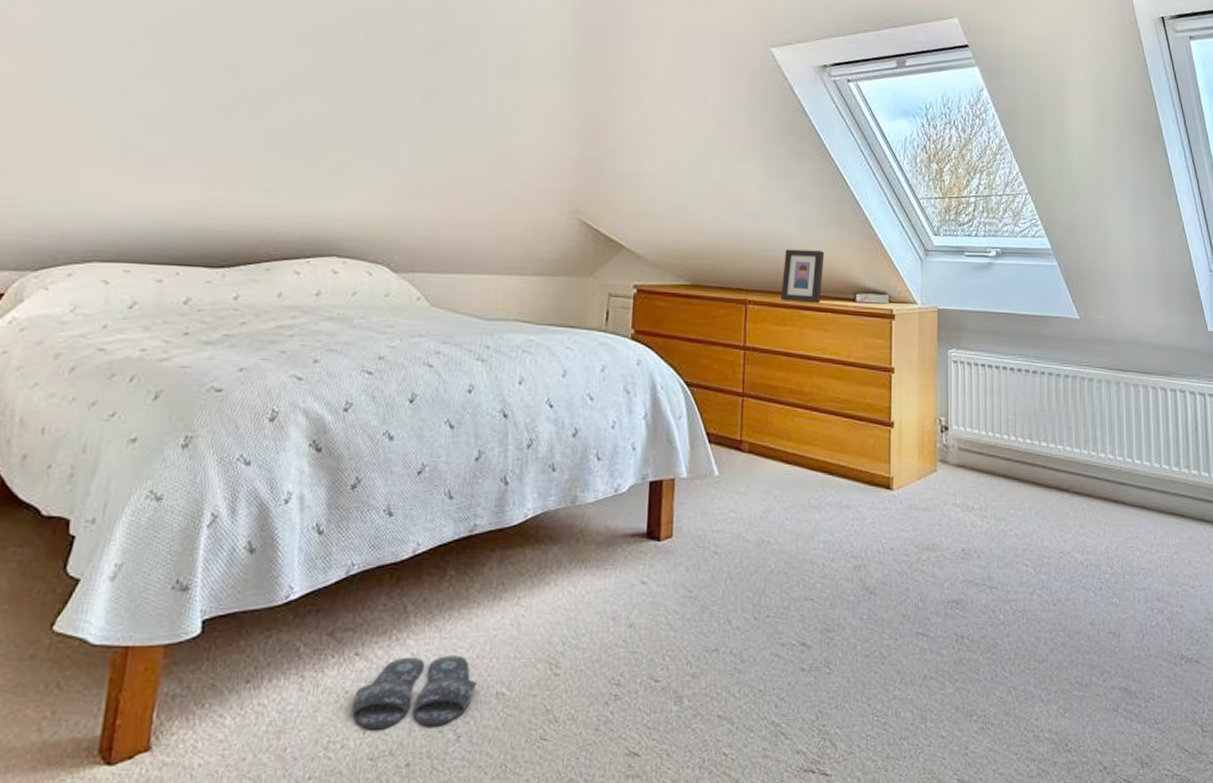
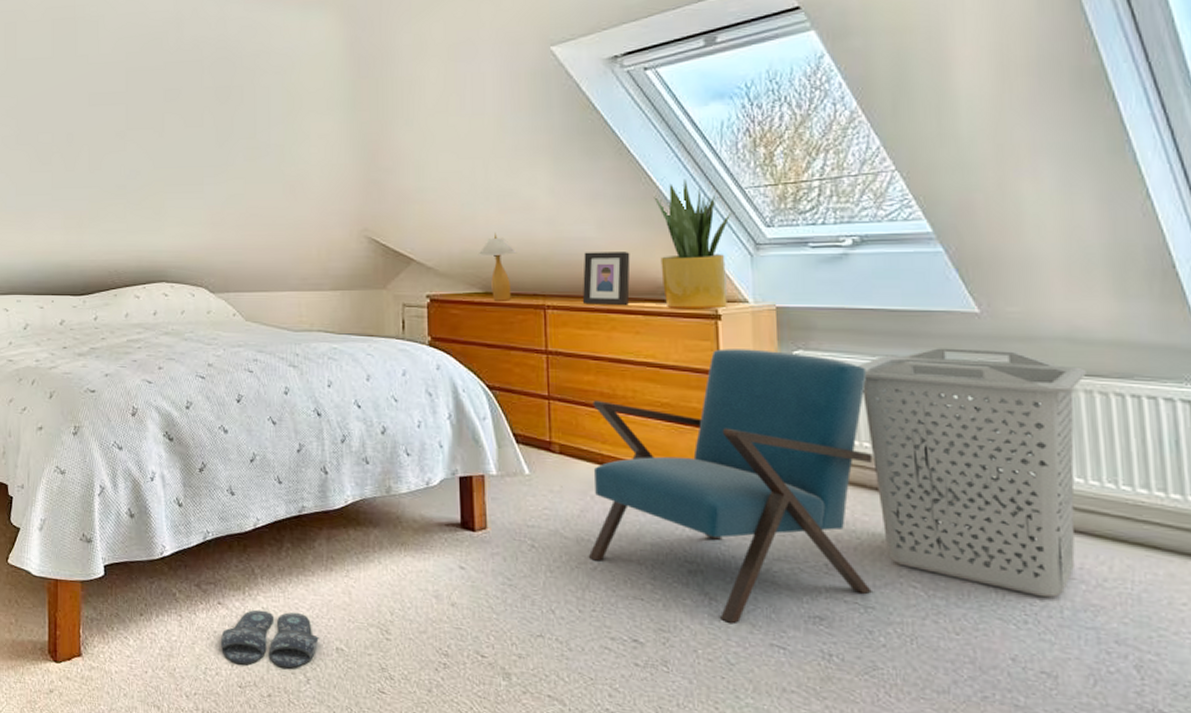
table lamp: none [688,224,725,296] -> present [478,233,517,302]
armchair: none [766,347,1002,617] -> present [588,349,873,624]
planter: none [848,186,909,310] -> present [654,179,732,310]
laundry basket: none [995,349,1145,565] -> present [858,348,1088,598]

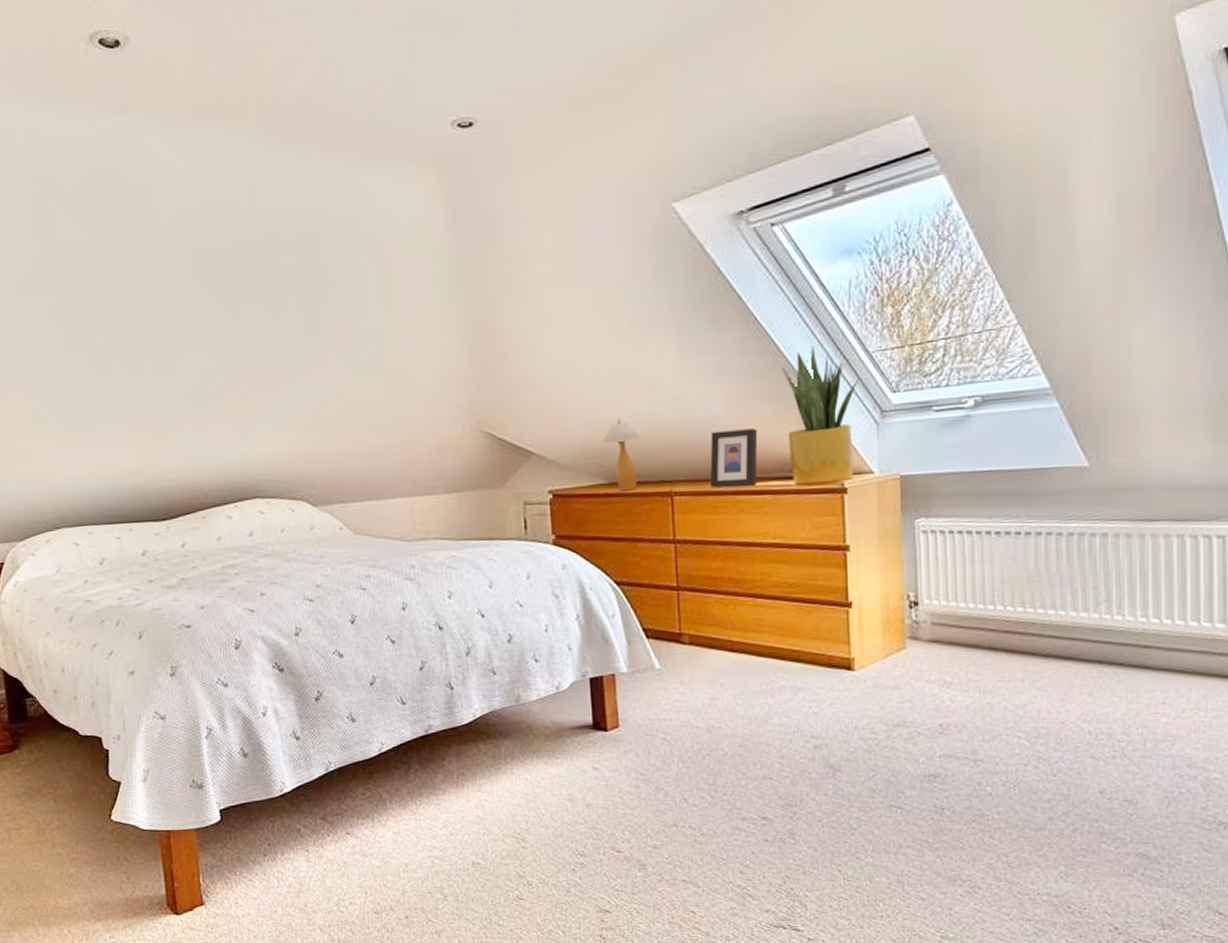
slippers: present [220,609,319,669] -> none [351,833,454,891]
armchair: present [588,349,873,624] -> none [719,520,986,792]
laundry basket: present [858,348,1088,598] -> none [976,502,1181,733]

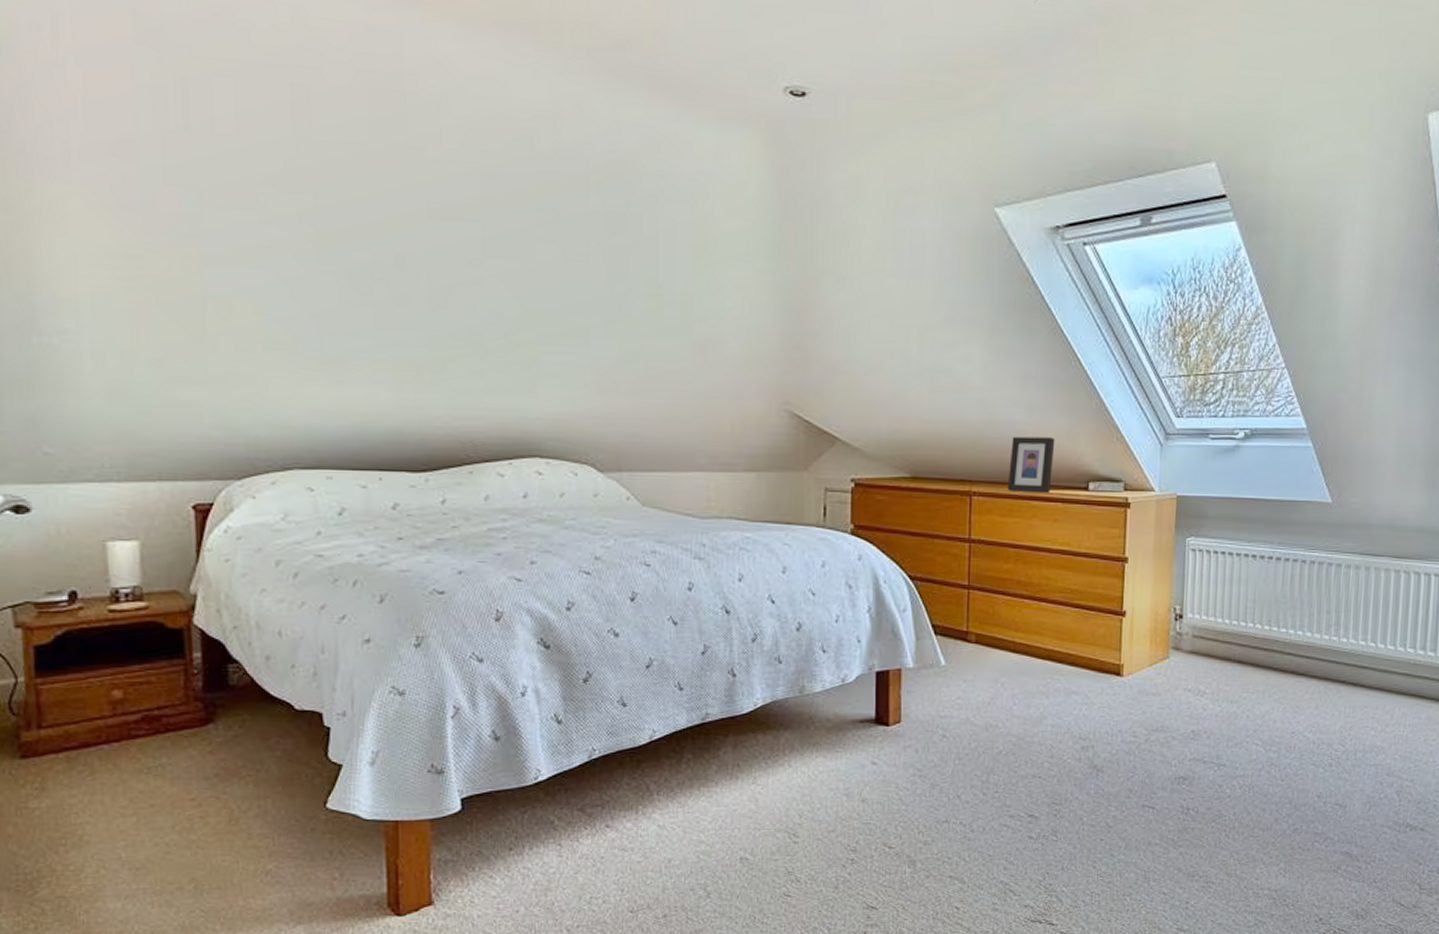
table lamp: present [601,417,642,493] -> none [907,412,947,488]
planter: present [781,346,859,486] -> none [1081,365,1149,498]

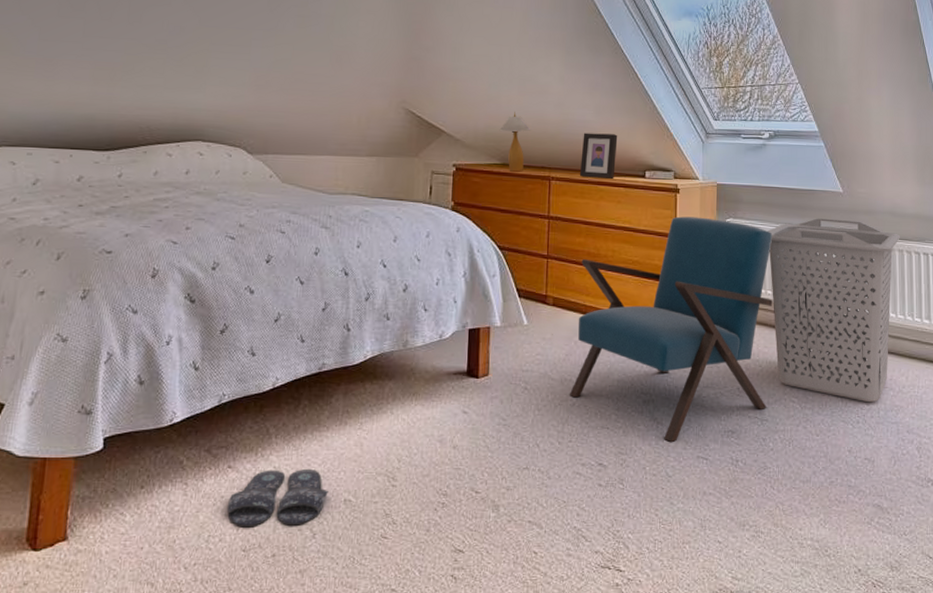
slippers: none [608,827,722,889] -> present [227,470,328,528]
table lamp: none [907,412,947,488] -> present [499,112,531,173]
armchair: none [995,536,1243,792] -> present [569,216,773,443]
laundry basket: none [1236,534,1399,744] -> present [767,218,901,403]

